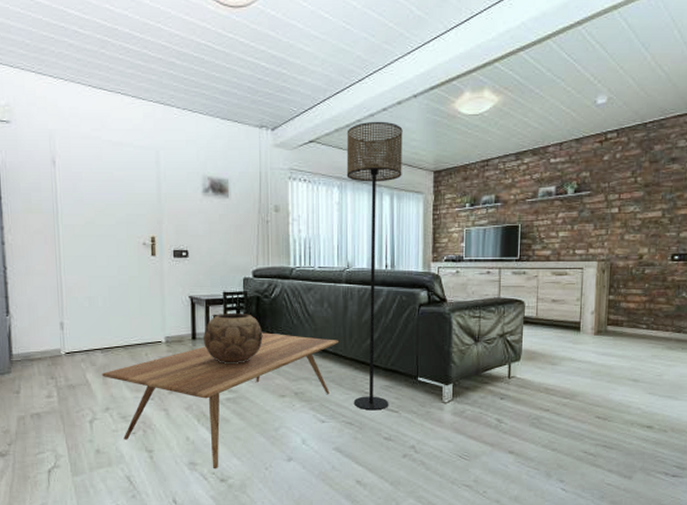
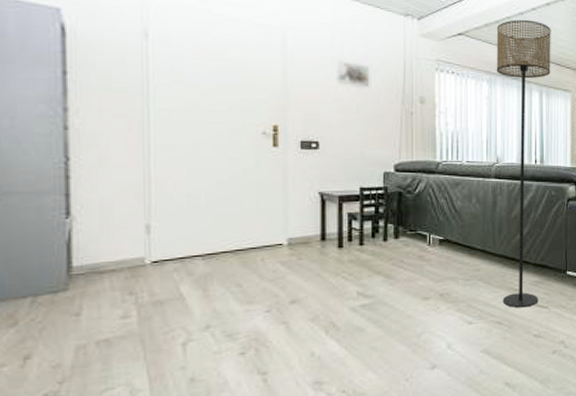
coffee table: present [102,332,338,469] -> none [202,230,487,387]
decorative bowl: present [203,314,263,363] -> none [334,211,405,266]

